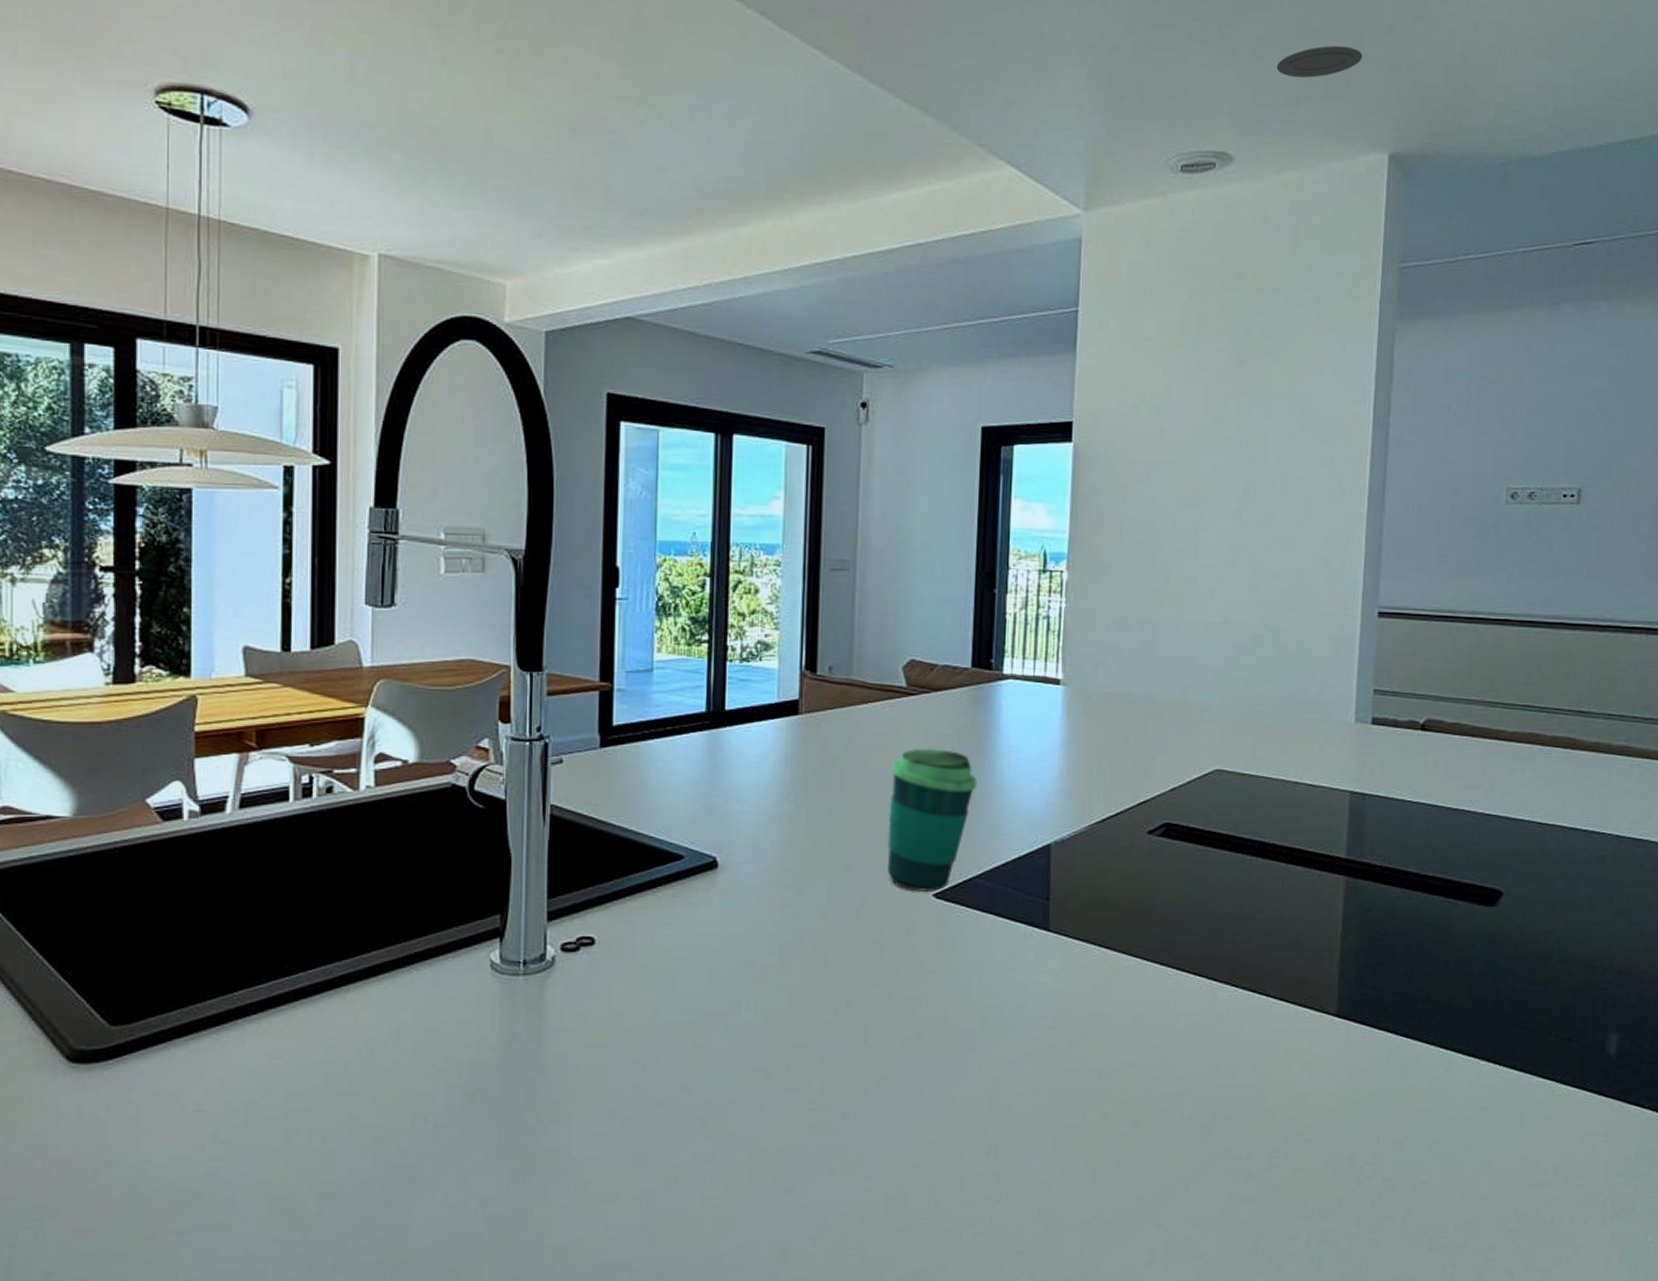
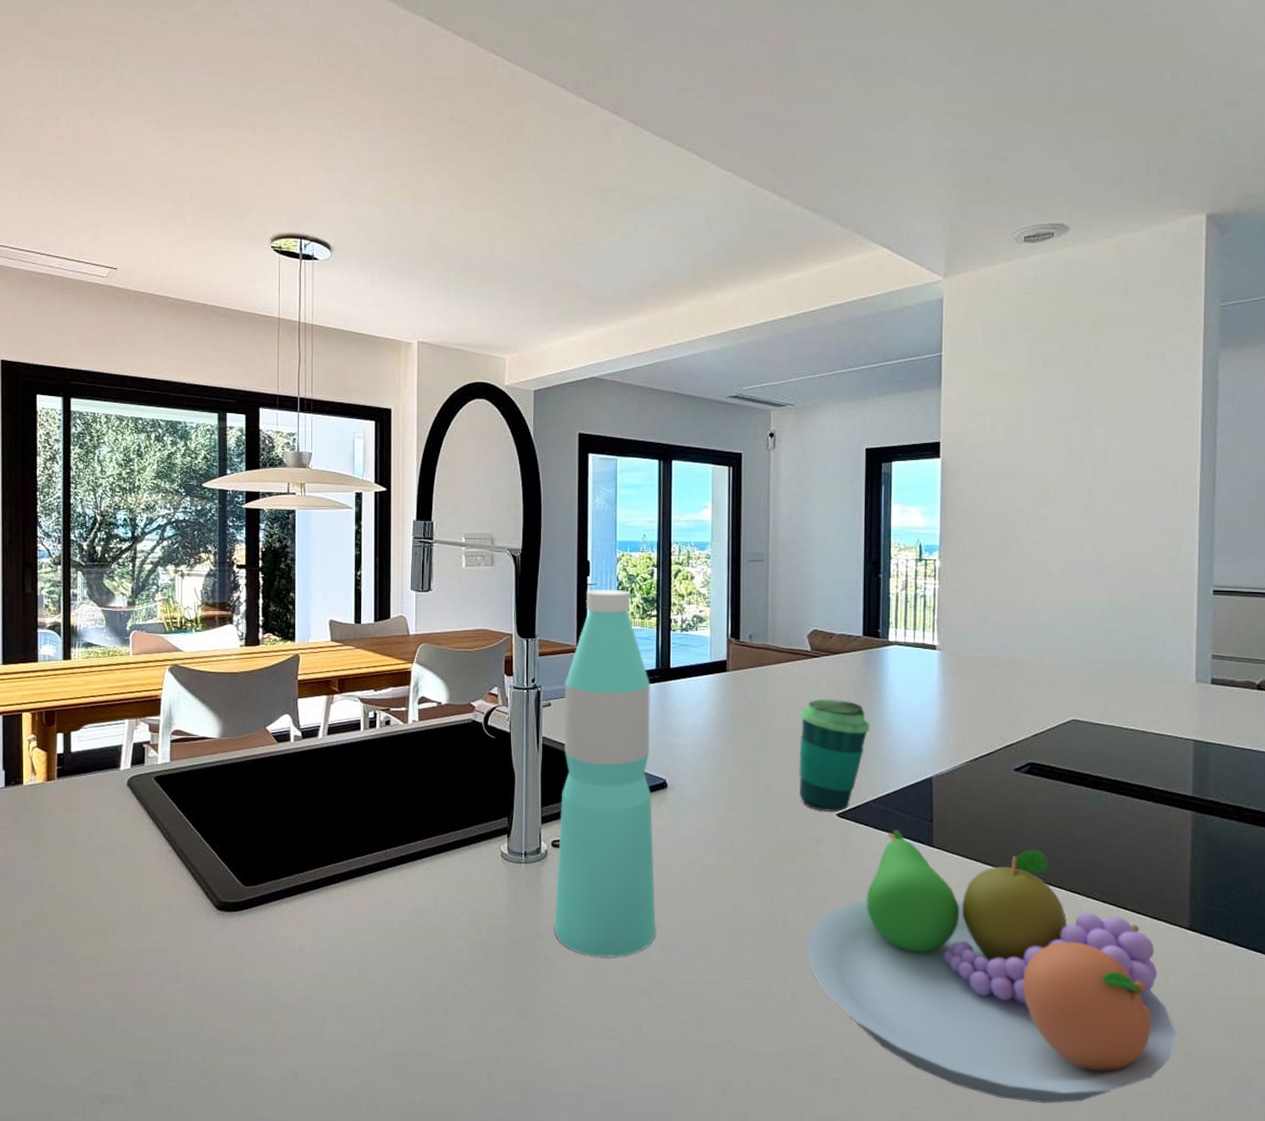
water bottle: none [563,606,700,1094] -> present [554,590,656,958]
fruit bowl: none [891,911,1318,1234] -> present [806,830,1177,1103]
recessed light: present [1276,45,1363,78] -> none [1103,131,1179,161]

